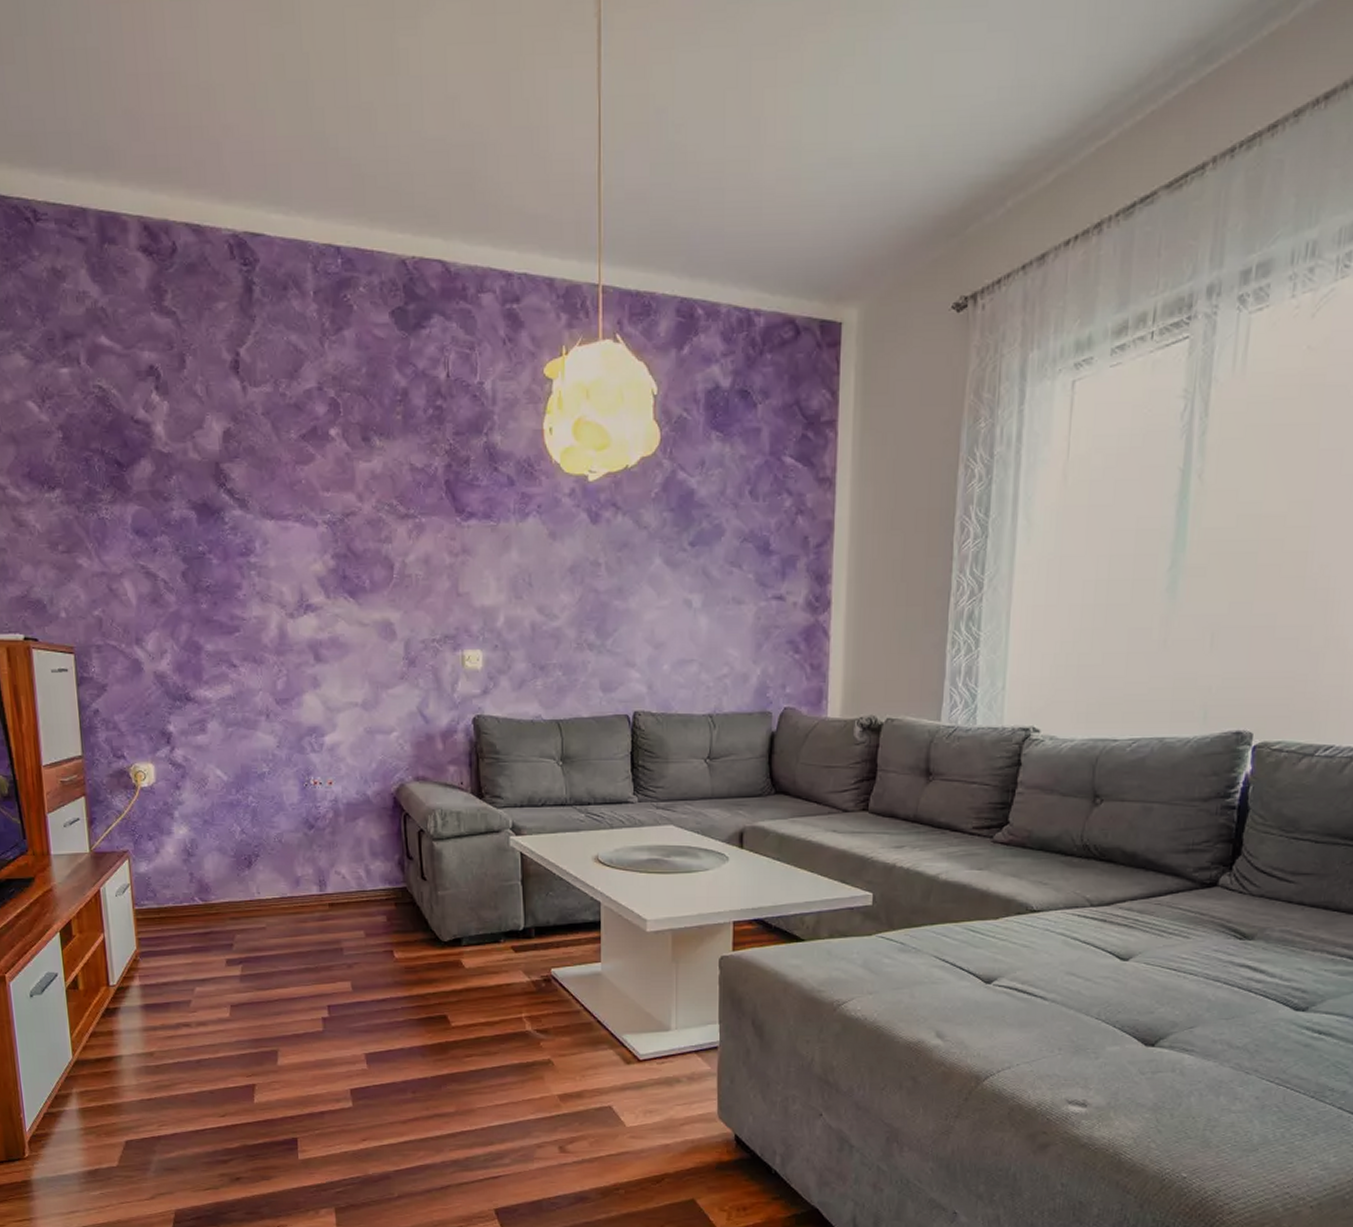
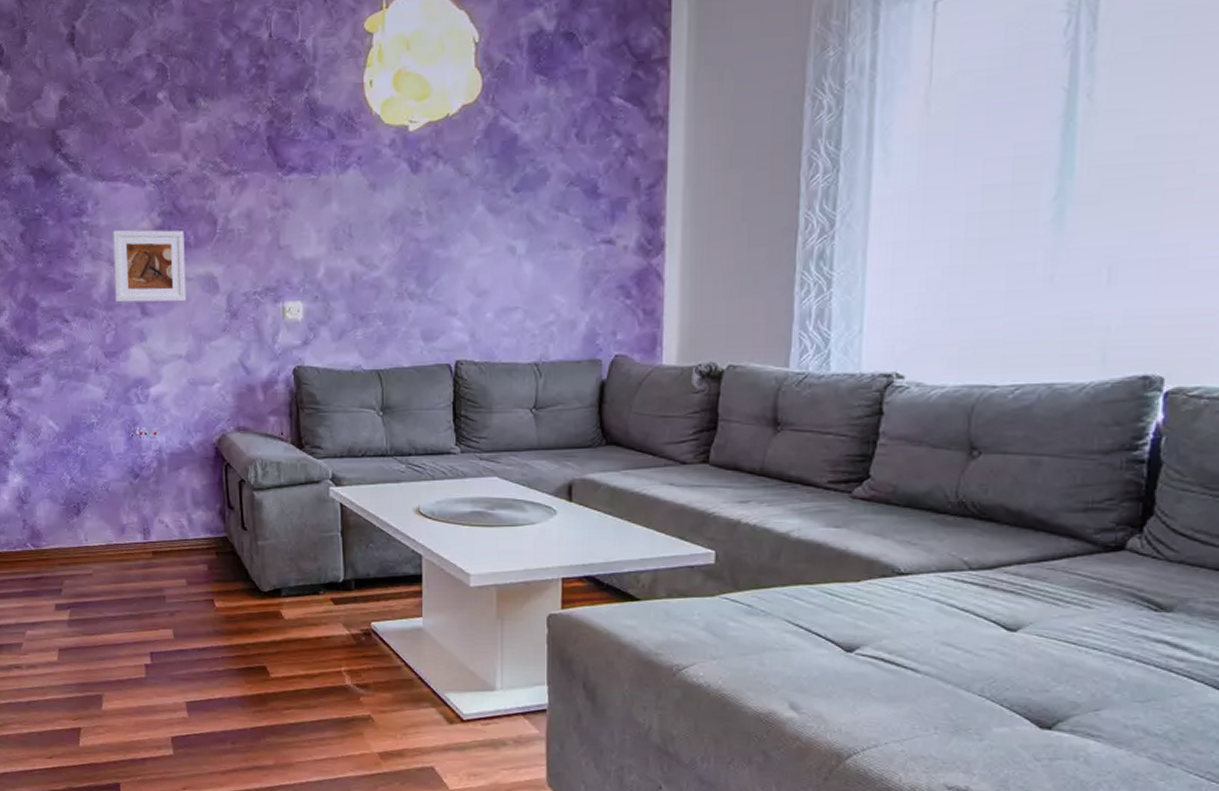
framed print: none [283,571,362,648] -> present [113,229,187,303]

